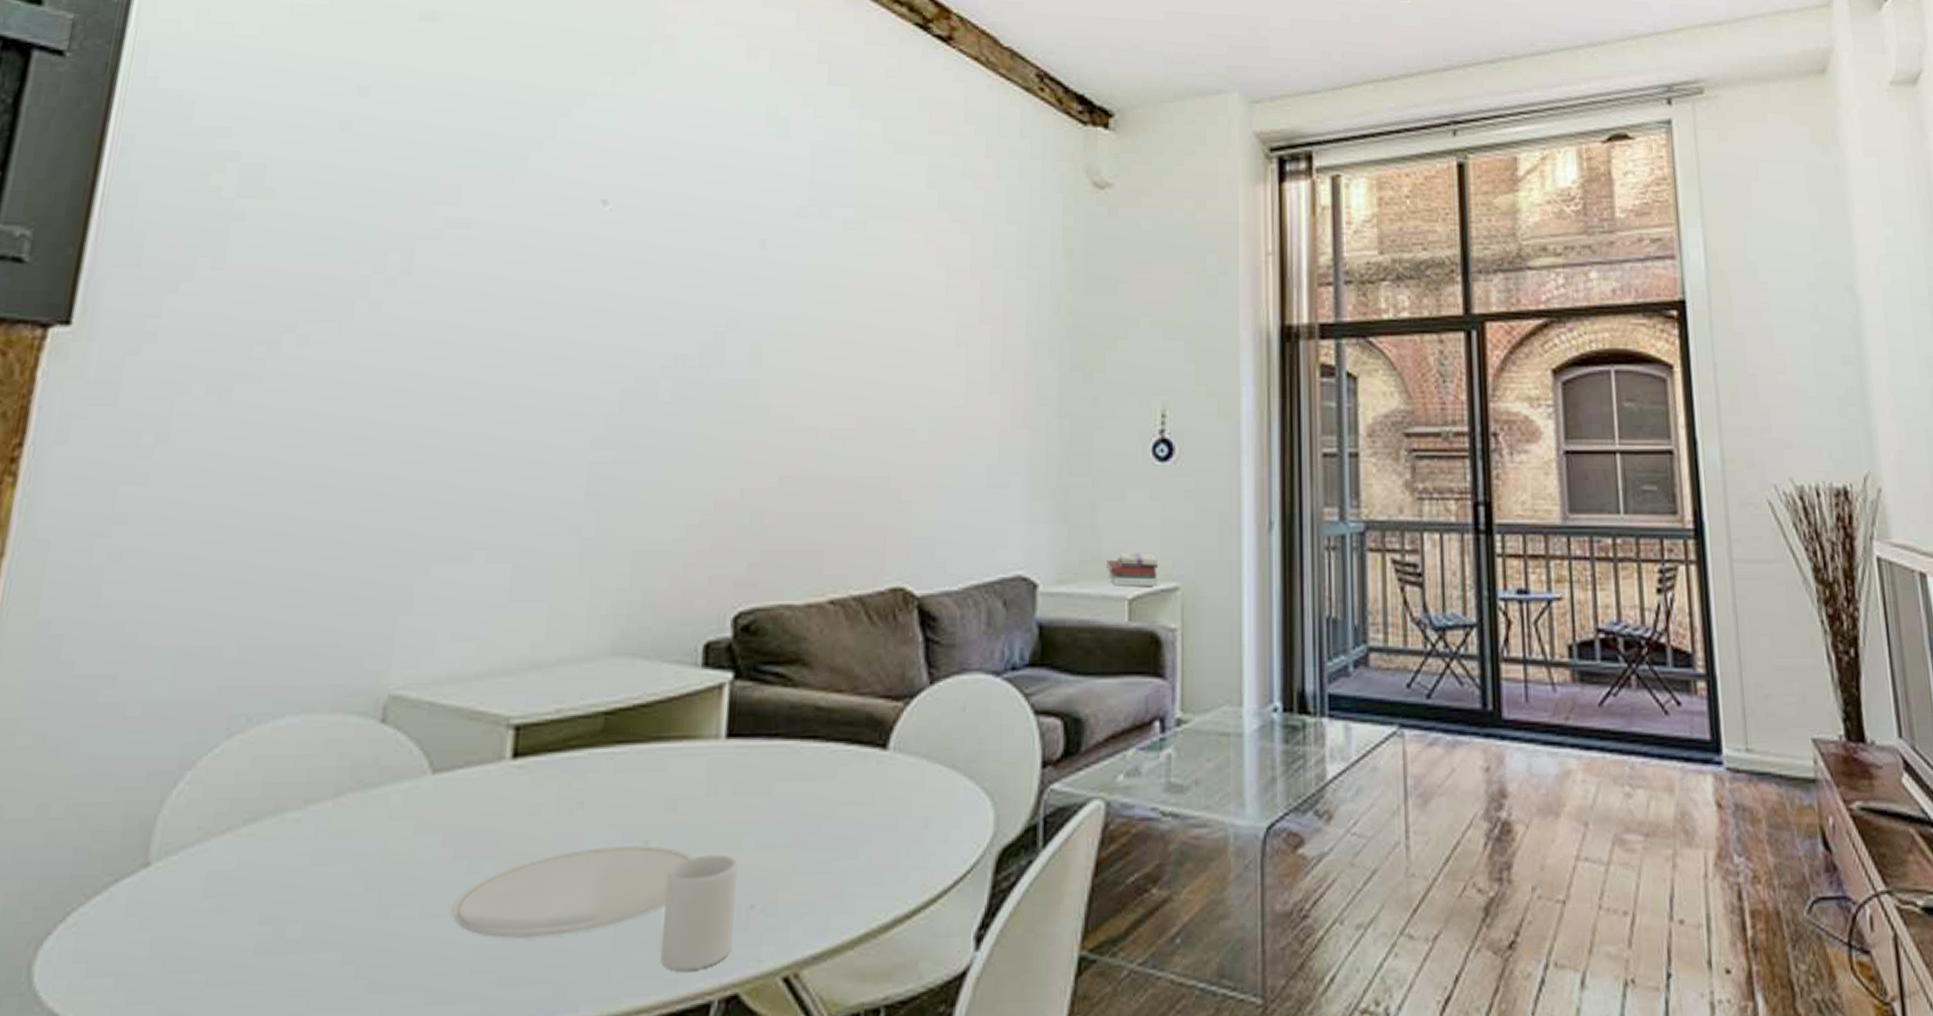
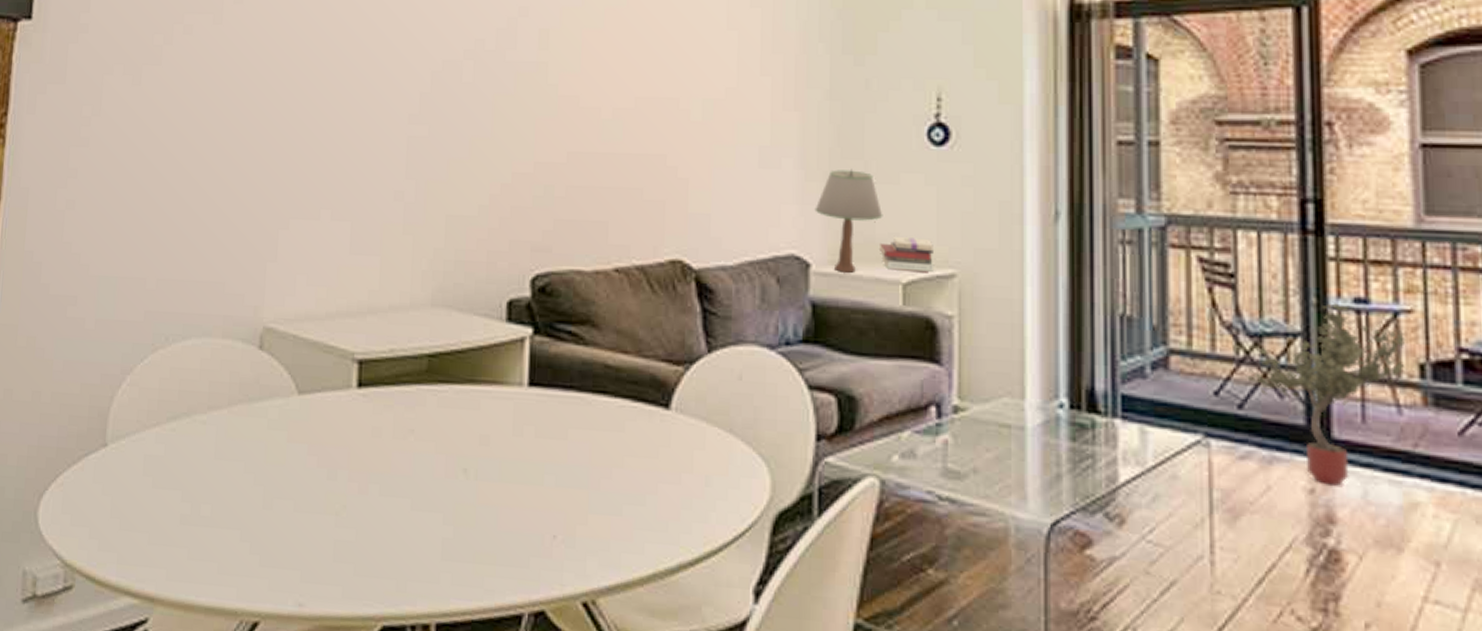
plate: present [451,845,694,939] -> none [317,469,505,540]
mug: present [660,854,737,971] -> none [479,487,541,585]
table lamp: none [1042,486,1110,593] -> present [815,169,883,274]
potted tree: none [1432,595,1559,762] -> present [1245,303,1407,486]

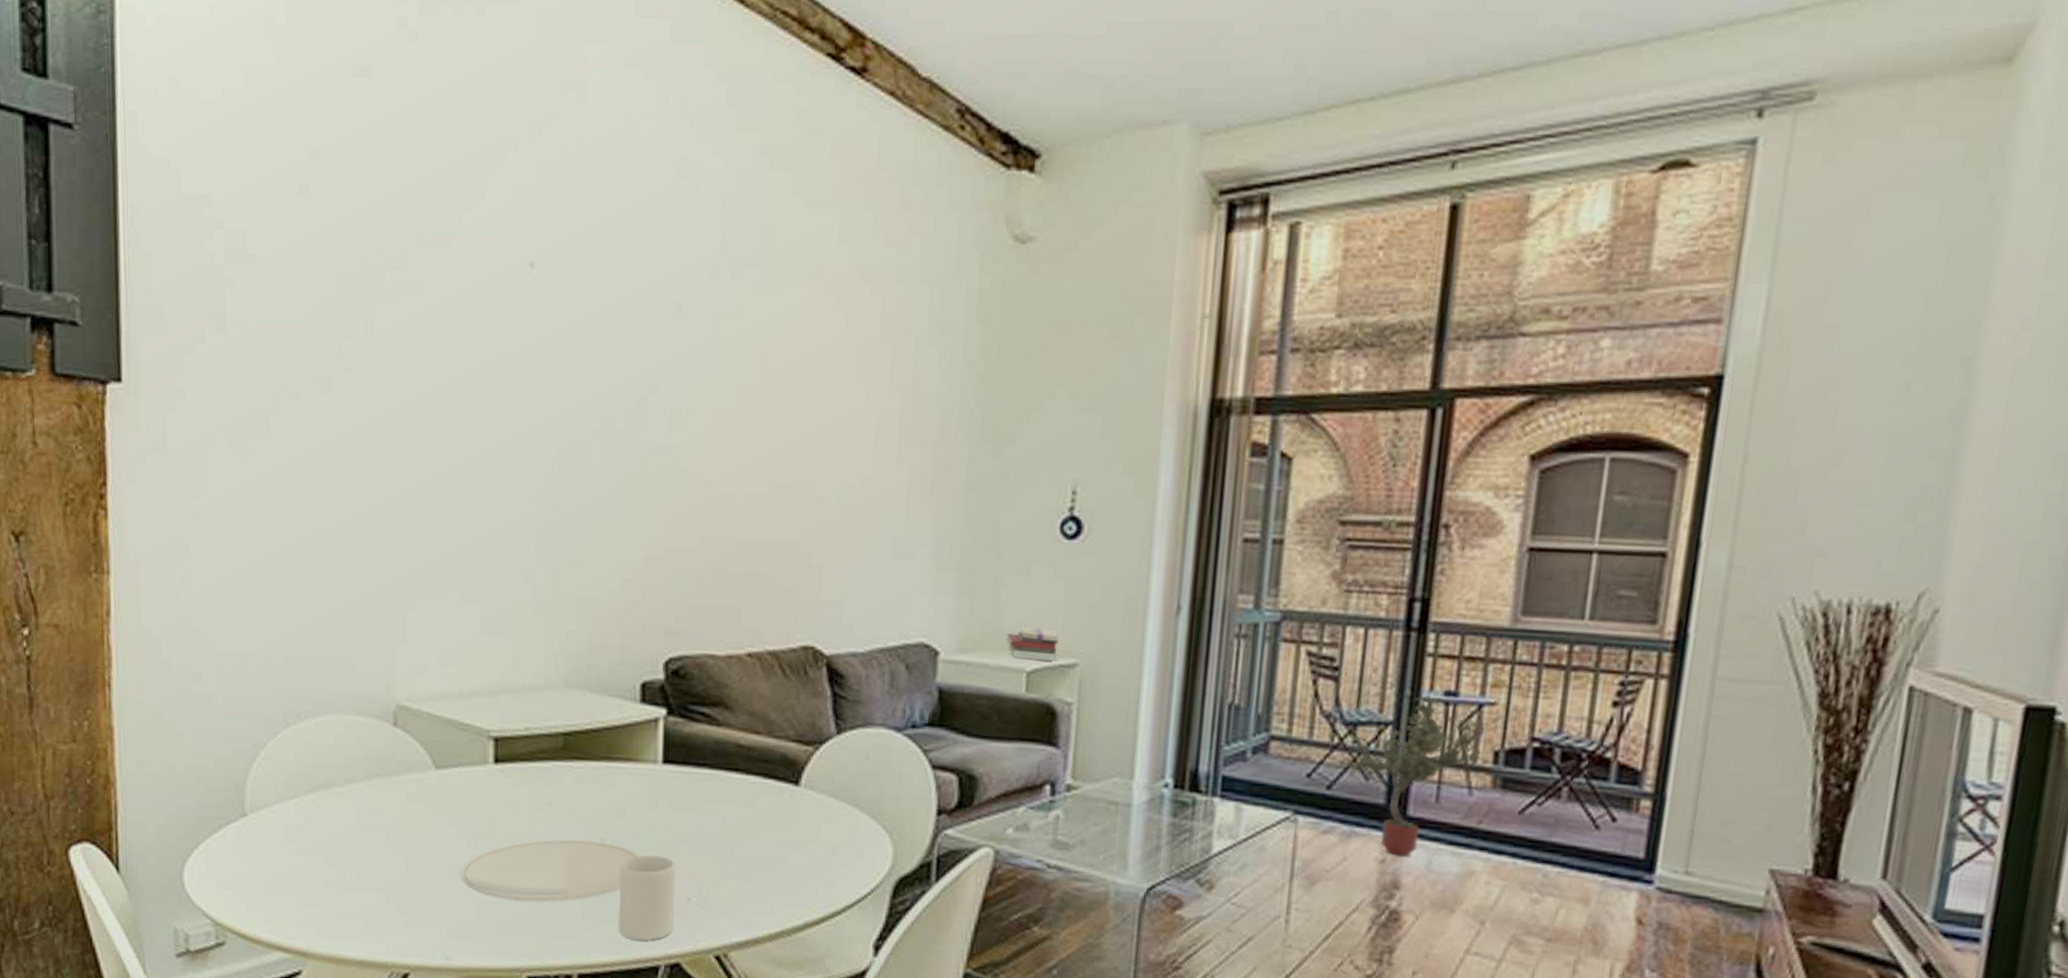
plate: none [317,469,505,540] -> present [460,839,641,902]
mug: none [479,487,541,585] -> present [618,855,675,941]
table lamp: present [815,169,883,274] -> none [945,560,1012,662]

